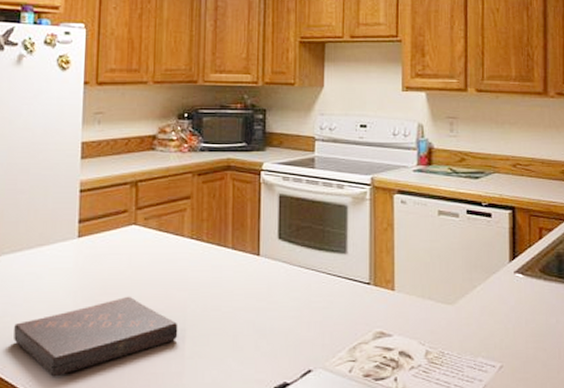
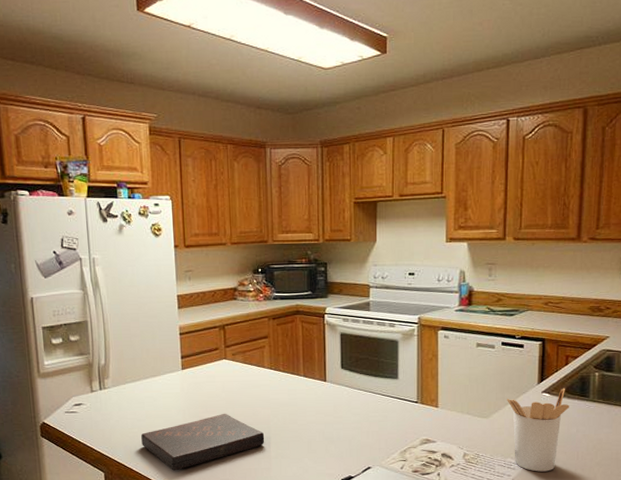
utensil holder: none [475,267,547,375] -> present [507,388,570,472]

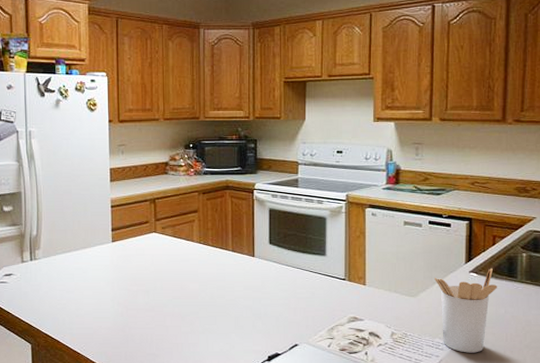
book: present [141,413,265,471] -> none [69,286,192,344]

